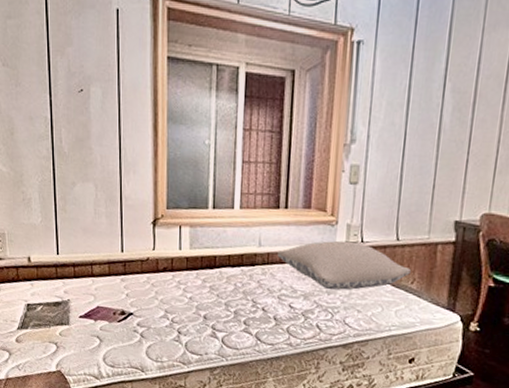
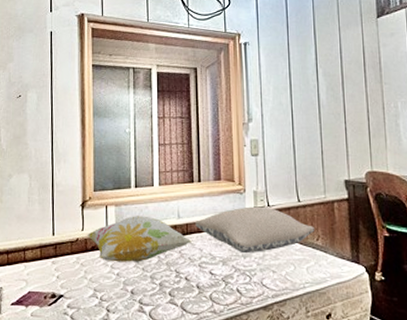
decorative pillow: none [159,239,272,288] -> present [87,216,192,262]

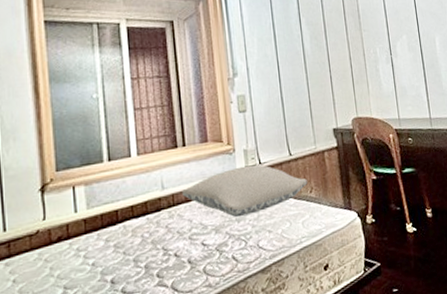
decorative pillow: present [87,216,192,262] -> none [50,192,179,251]

